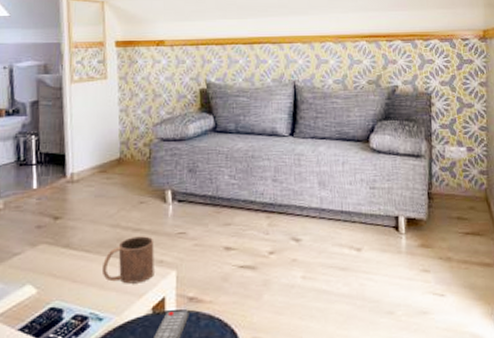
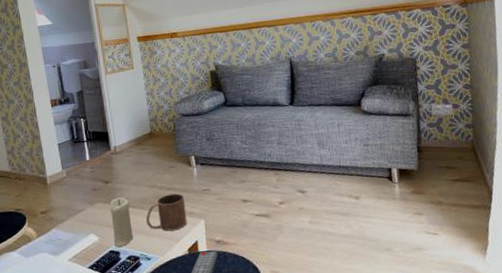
candle: none [56,238,83,302] -> present [109,197,133,247]

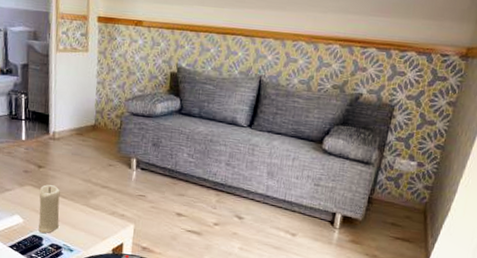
mug: present [145,193,187,231] -> none [74,192,118,229]

